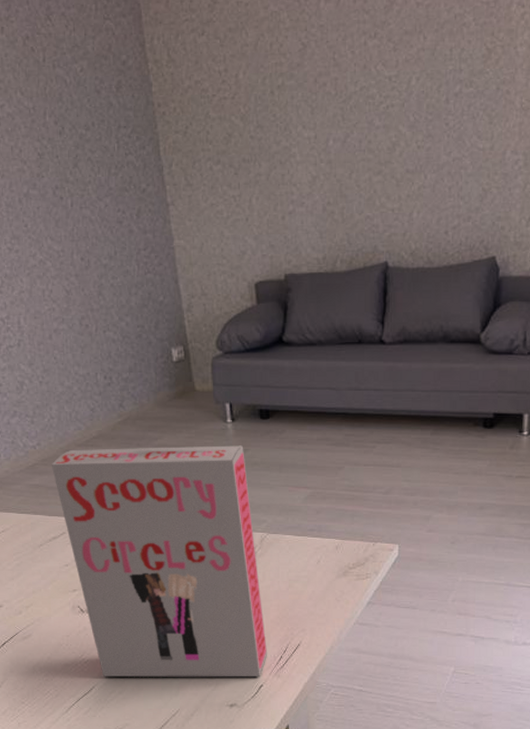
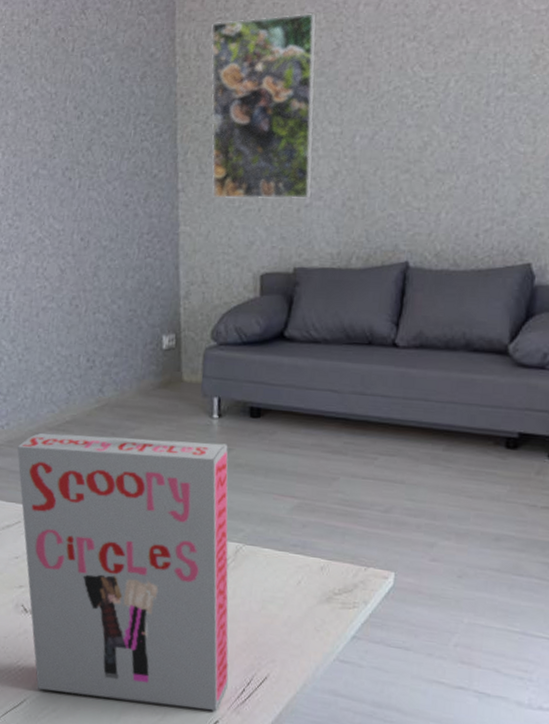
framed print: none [179,12,294,210] -> present [211,13,316,199]

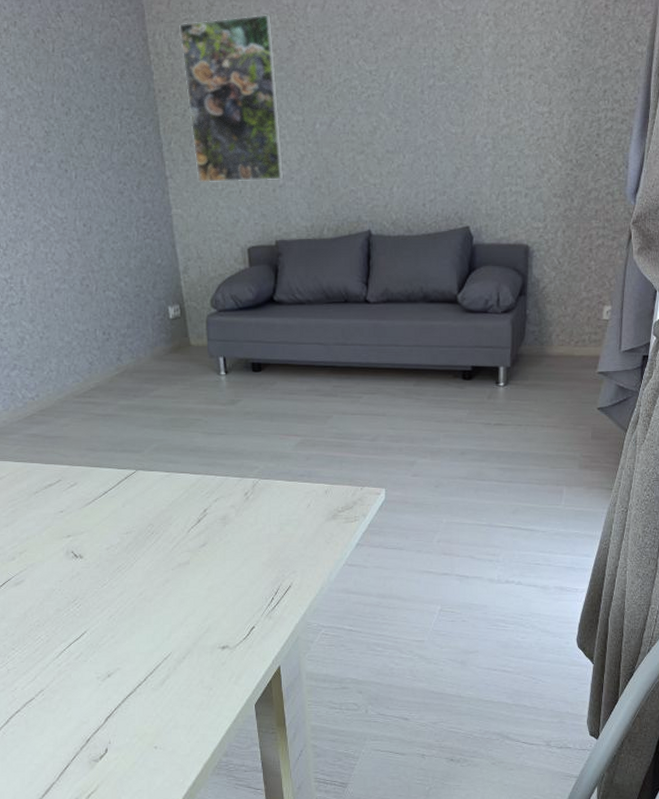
board game: present [17,432,229,712] -> none [49,396,259,621]

